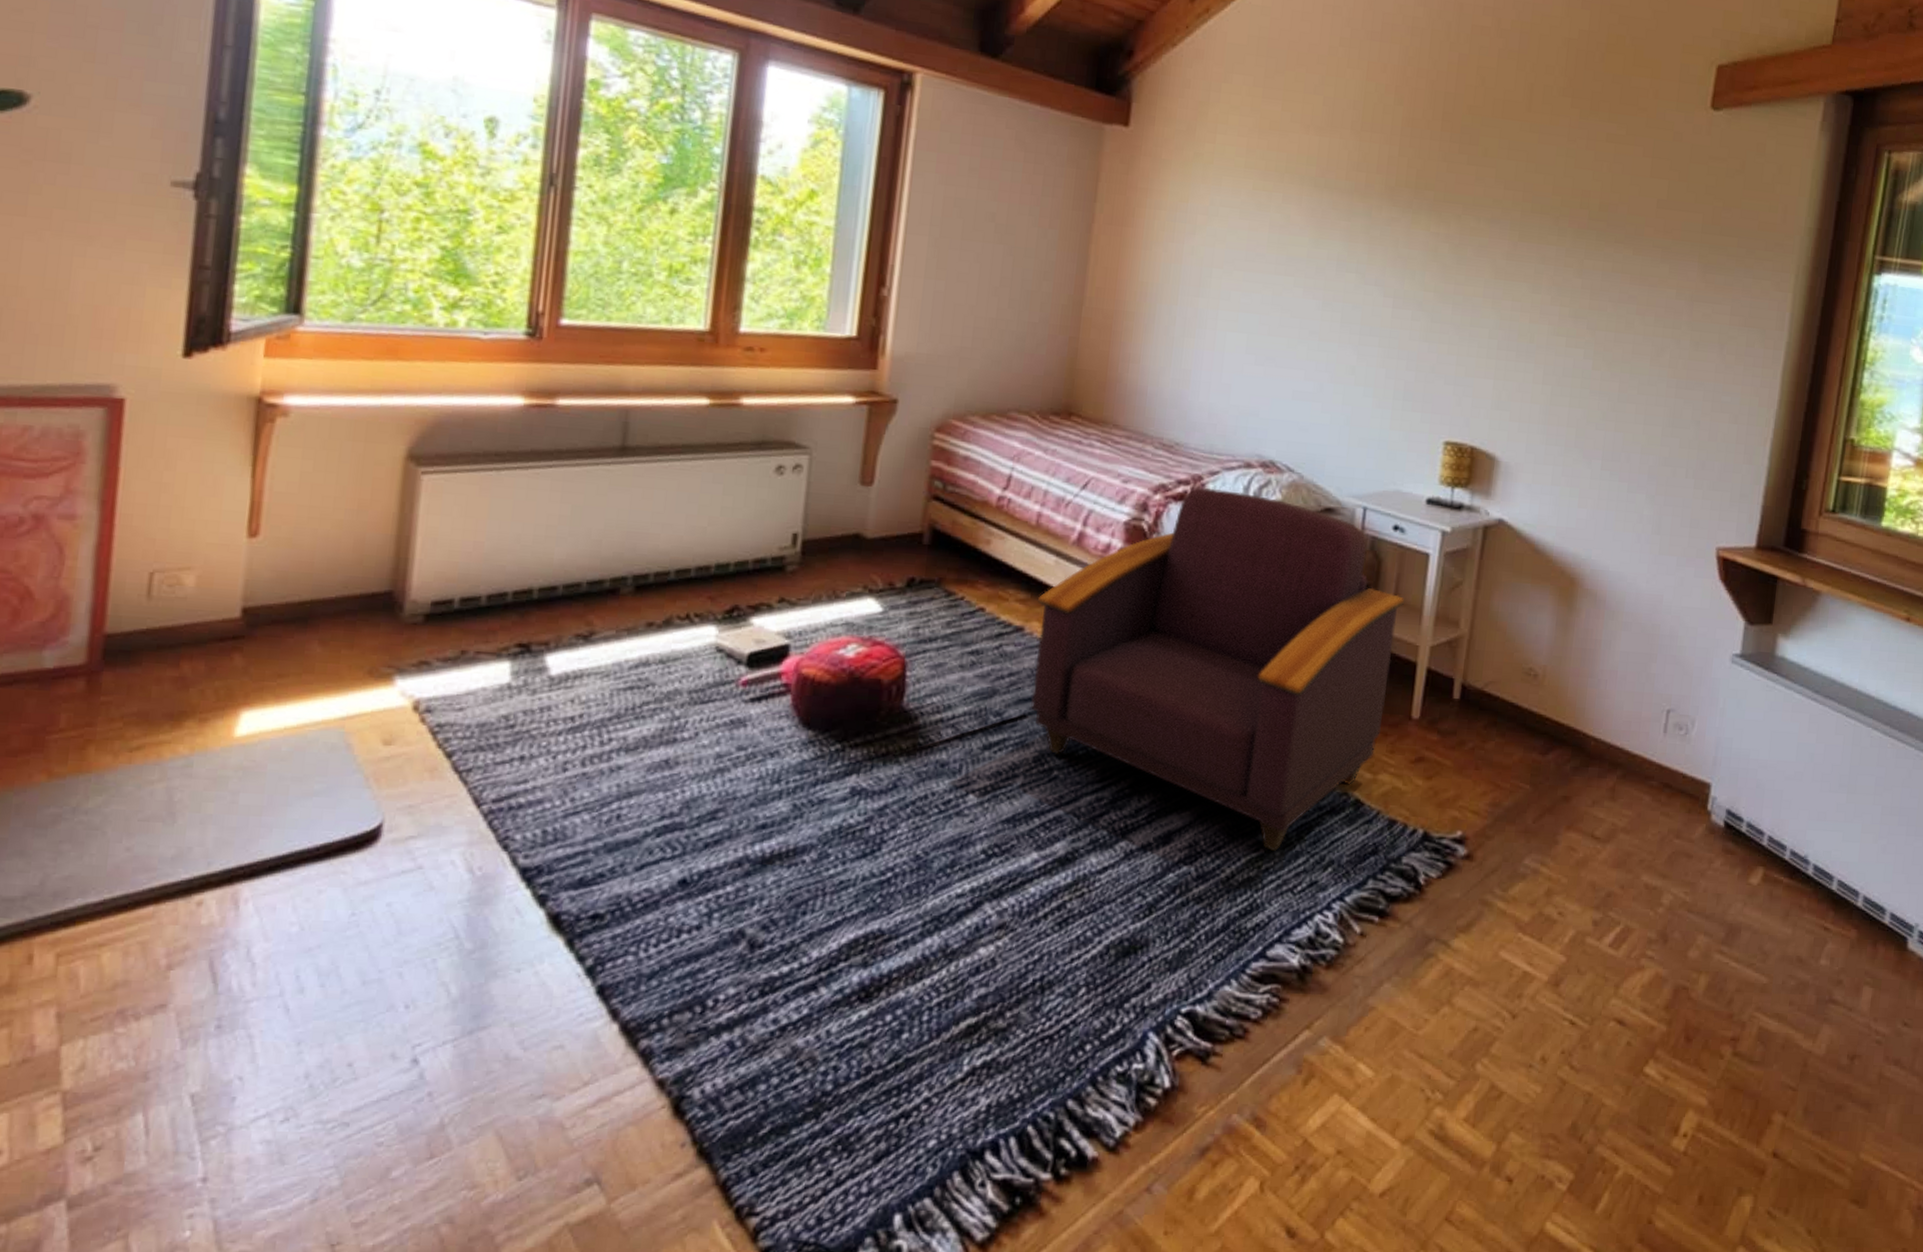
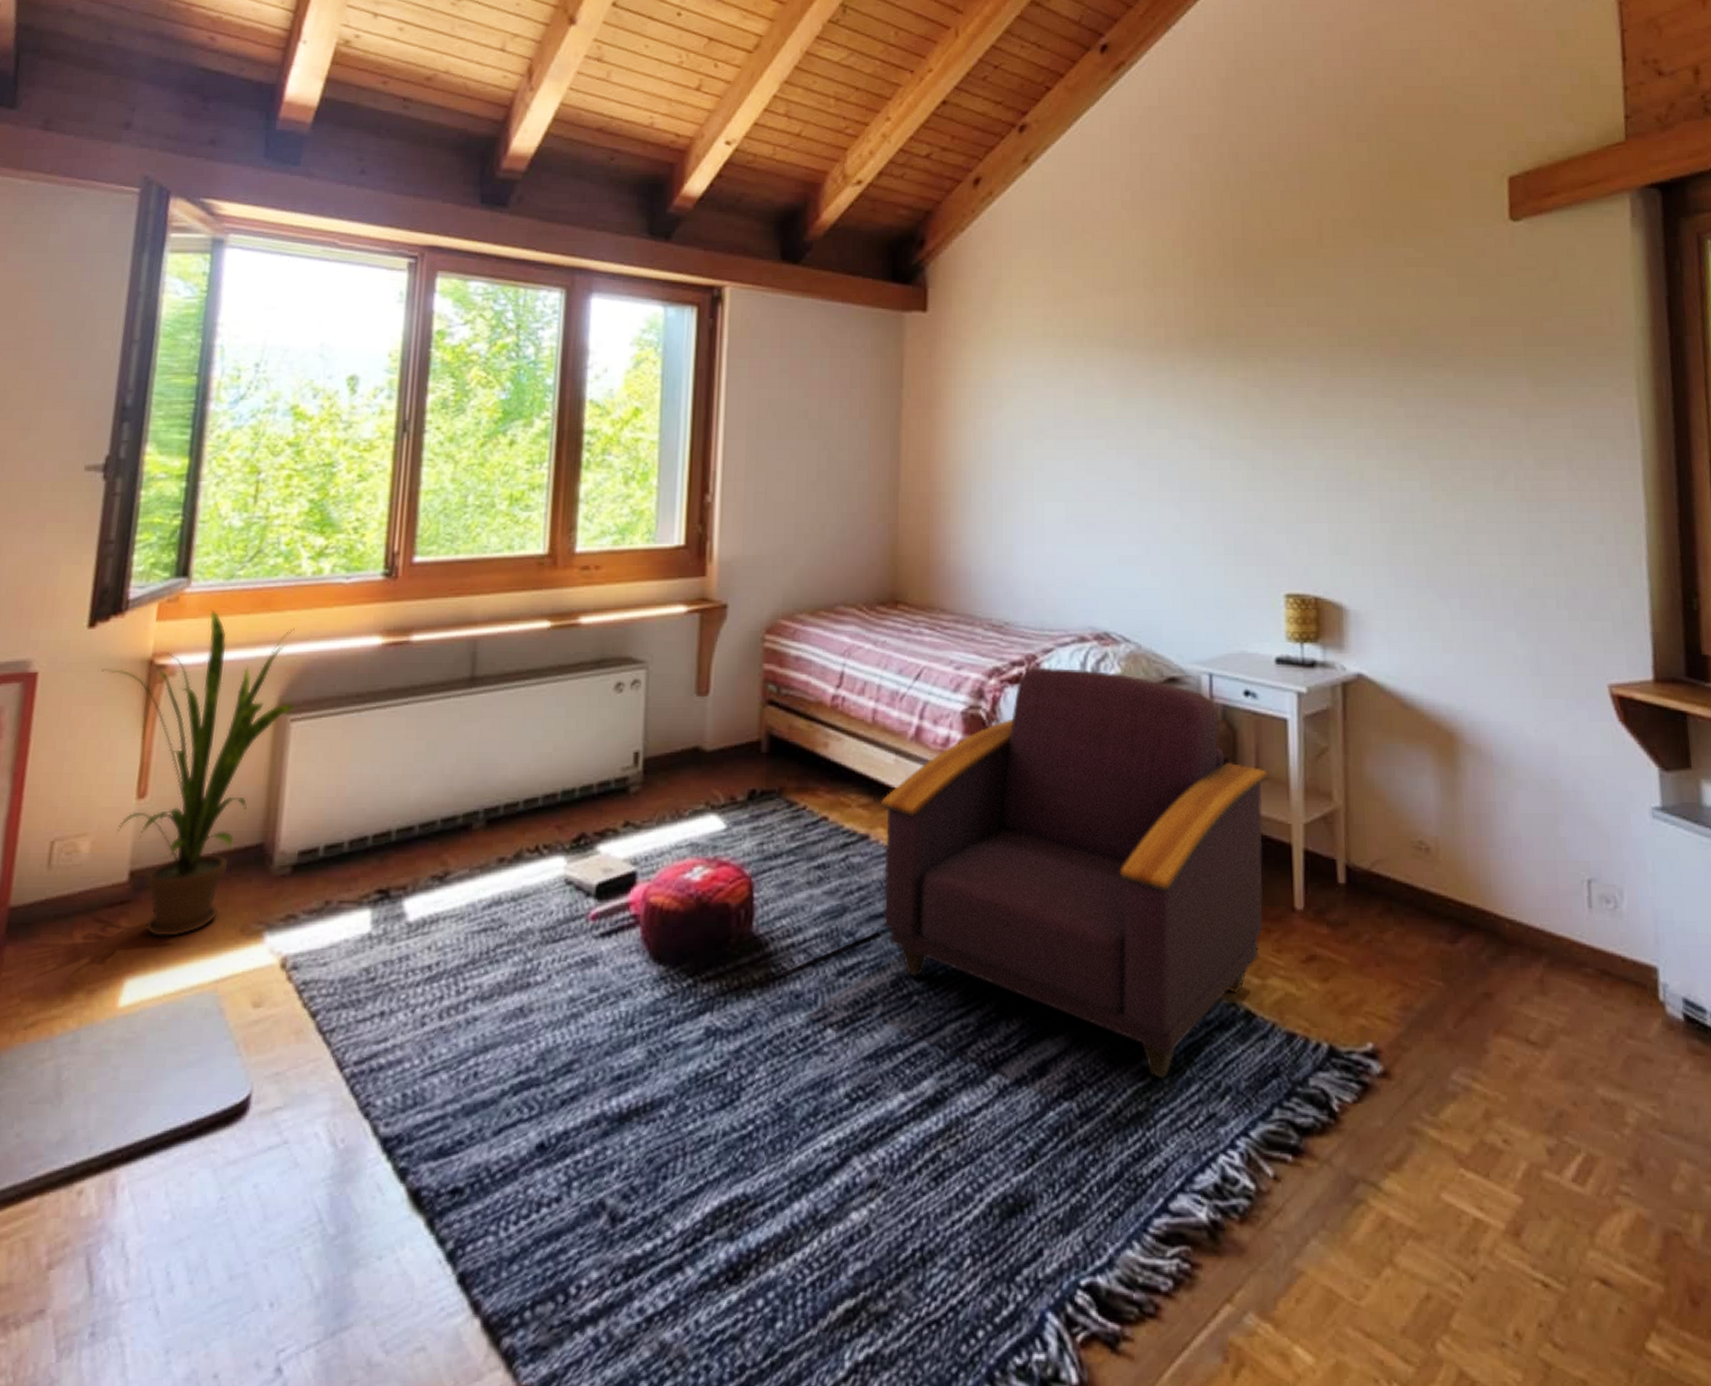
house plant: none [201,353,427,674] -> present [101,611,296,937]

